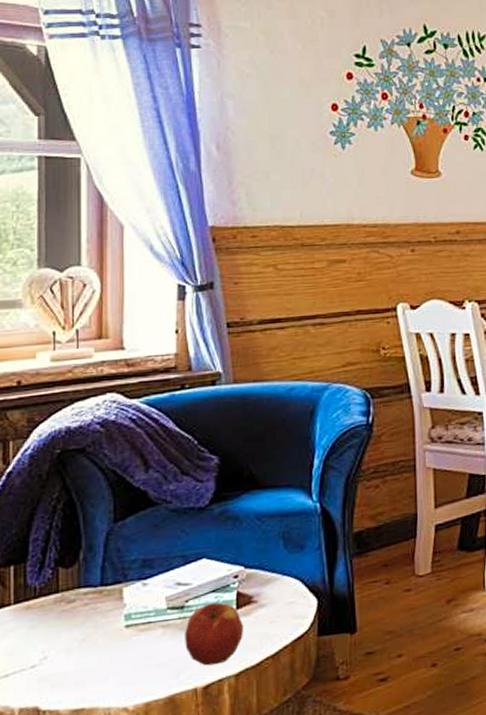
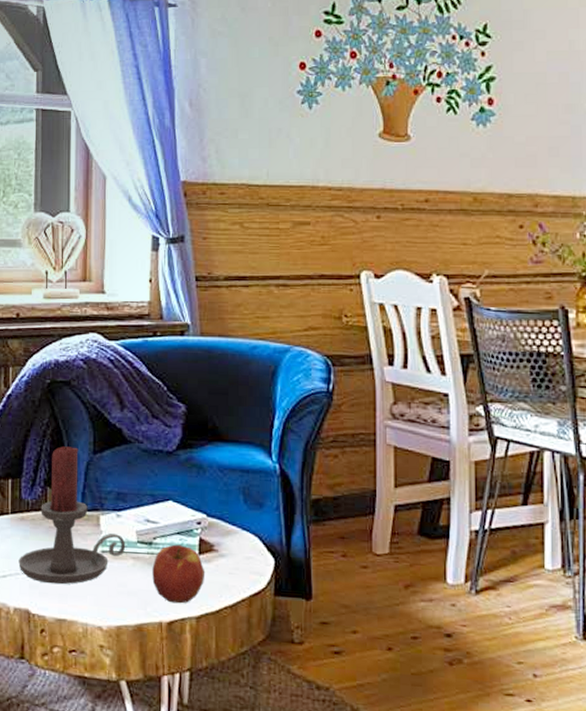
candle holder: none [24,518,154,674] -> present [18,446,126,585]

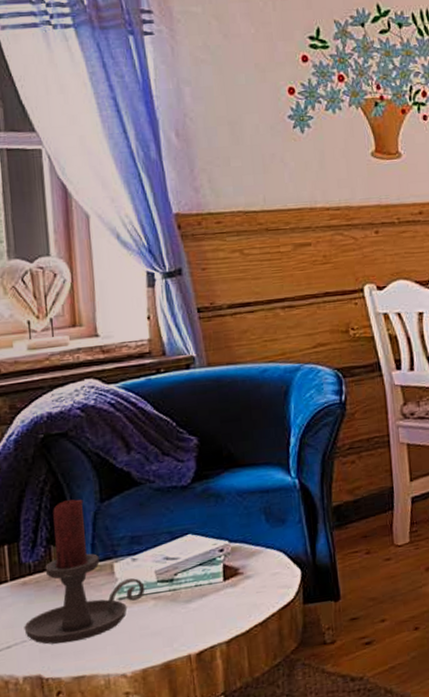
apple: present [152,544,205,604] -> none [175,575,232,634]

